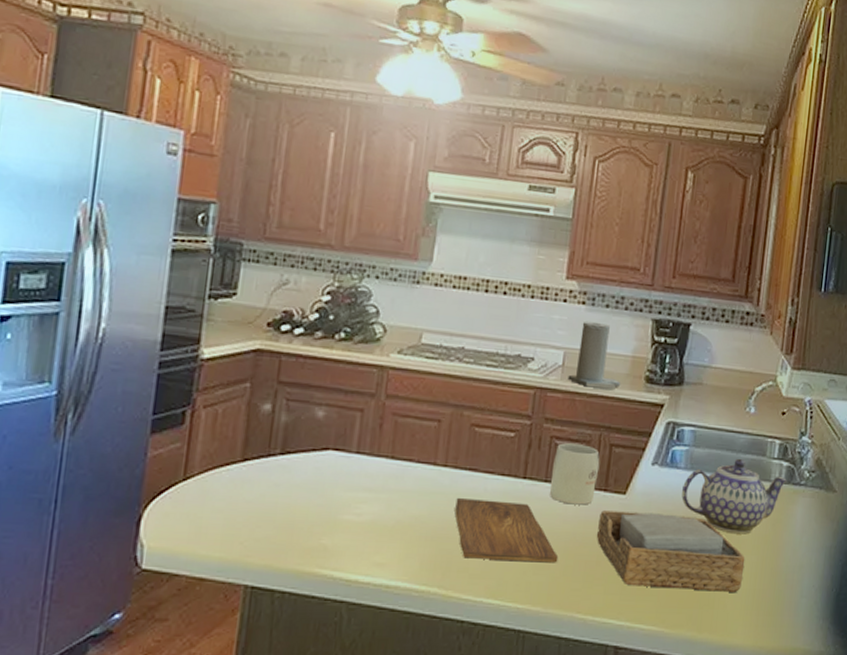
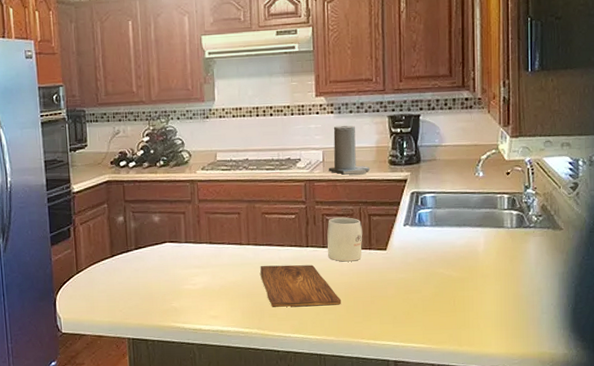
napkin holder: present [596,510,745,593] -> none [368,261,491,316]
teapot: present [681,458,787,535] -> none [431,213,518,271]

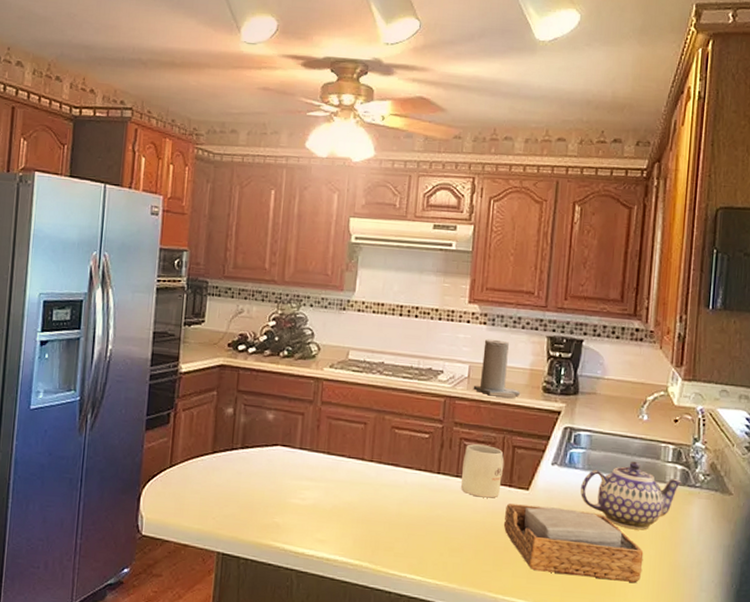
cutting board: present [260,265,342,307] -> none [380,487,471,547]
napkin holder: none [368,261,491,316] -> present [503,503,644,583]
teapot: none [431,213,518,271] -> present [580,461,682,530]

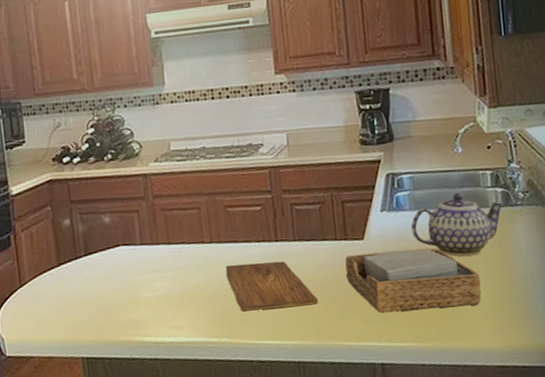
cutting board: none [380,487,471,547] -> present [226,261,319,312]
mug: present [460,444,505,498] -> none [296,205,337,256]
paper towel: present [473,339,520,398] -> none [294,103,339,159]

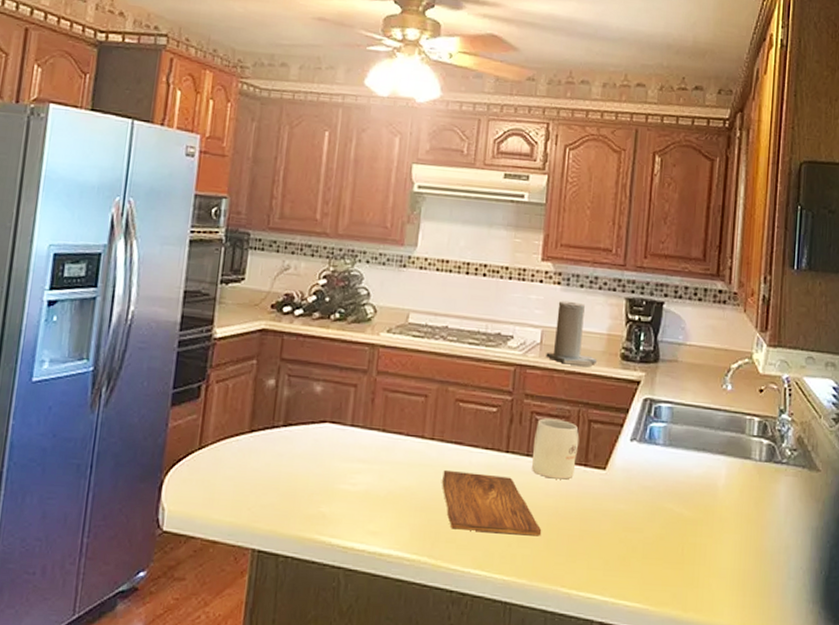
paper towel: none [294,103,339,159] -> present [546,300,597,366]
mug: none [296,205,337,256] -> present [531,418,580,480]
napkin holder: present [345,248,482,313] -> none [578,485,729,573]
teapot: present [411,192,504,257] -> none [661,435,768,513]

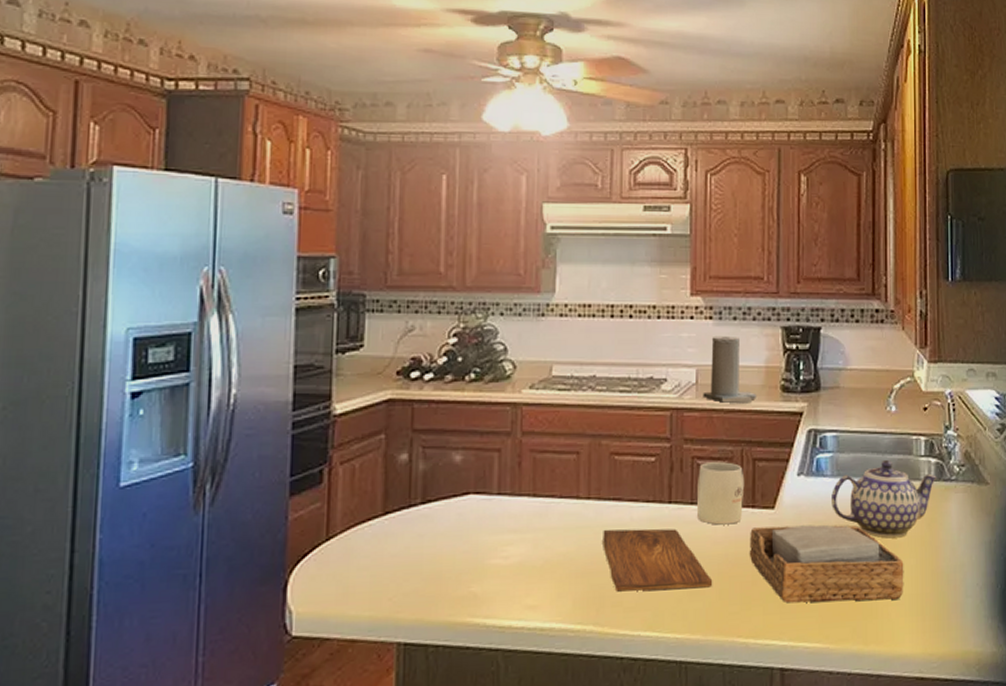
napkin holder: none [578,485,729,573] -> present [749,525,904,603]
teapot: none [661,435,768,513] -> present [832,459,937,539]

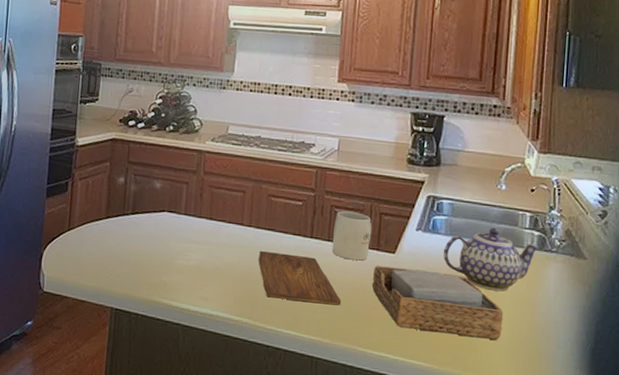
paper towel: present [703,335,756,403] -> none [342,115,386,169]

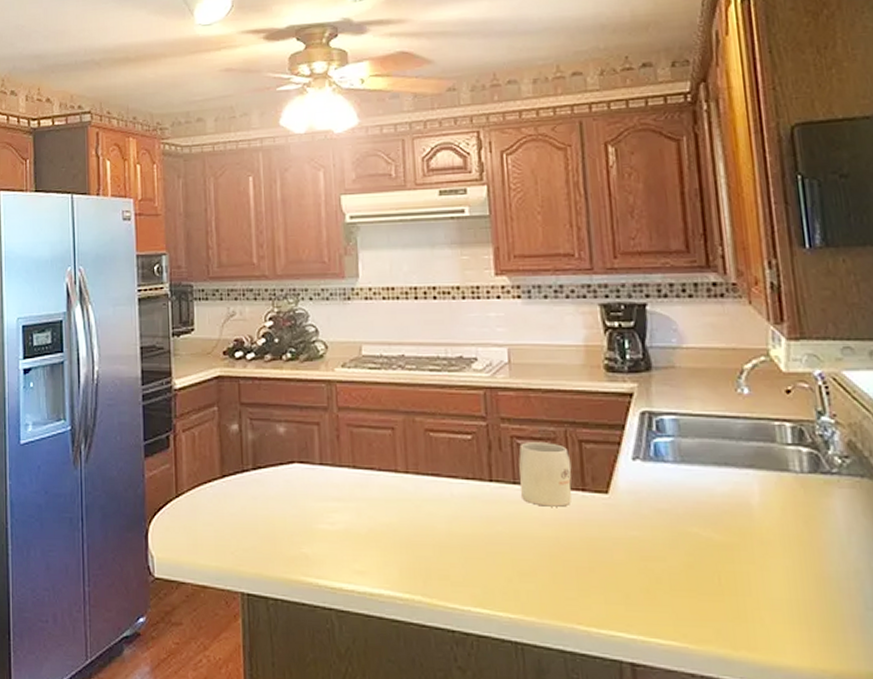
cutting board: present [258,250,342,306] -> none [424,503,545,570]
napkin holder: present [371,266,503,341] -> none [582,512,779,604]
teapot: present [443,227,539,292] -> none [676,446,812,534]

